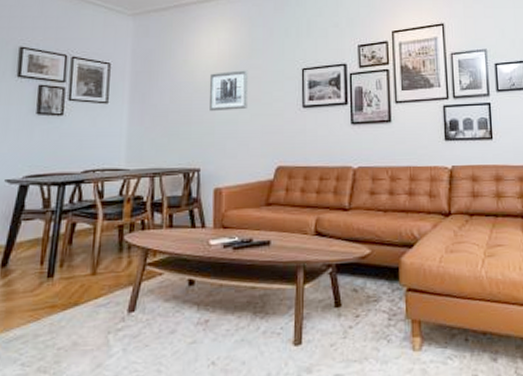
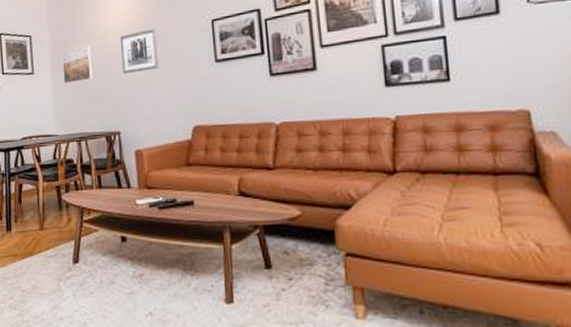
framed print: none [142,79,178,115] -> present [61,44,93,83]

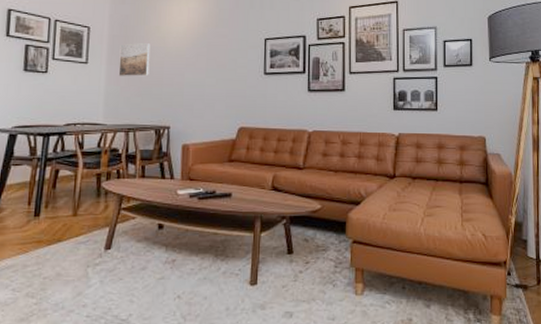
wall art: present [119,28,159,75] -> none [179,38,215,75]

